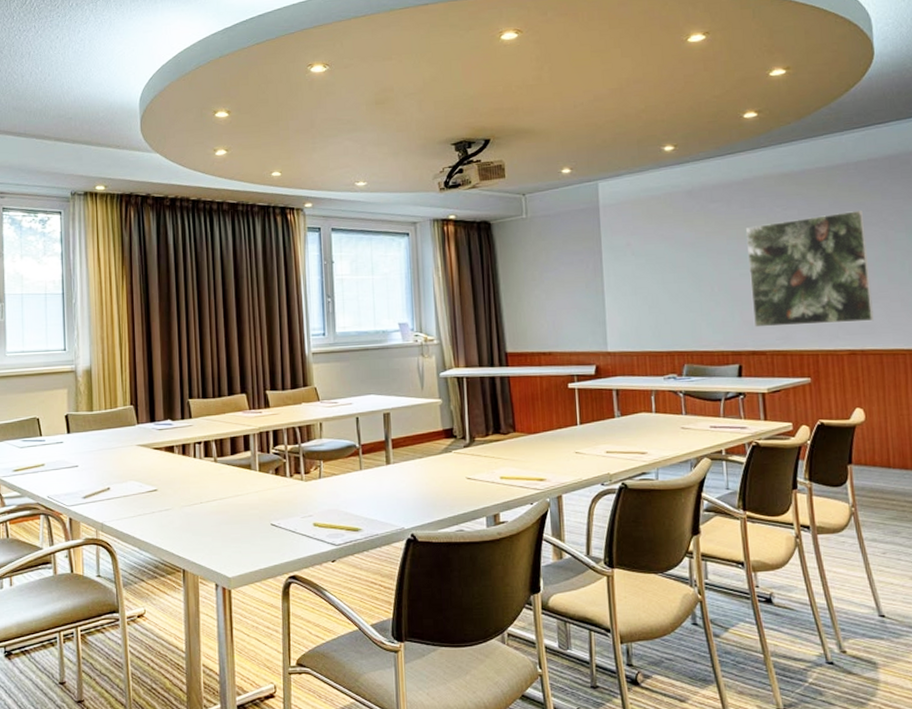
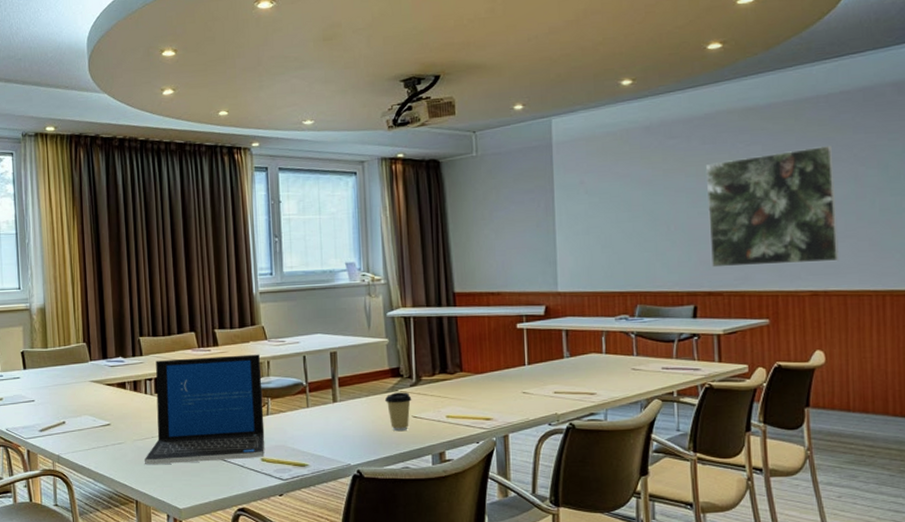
laptop: none [193,416,317,532] -> present [145,354,265,465]
coffee cup: none [438,453,466,493] -> present [384,392,412,431]

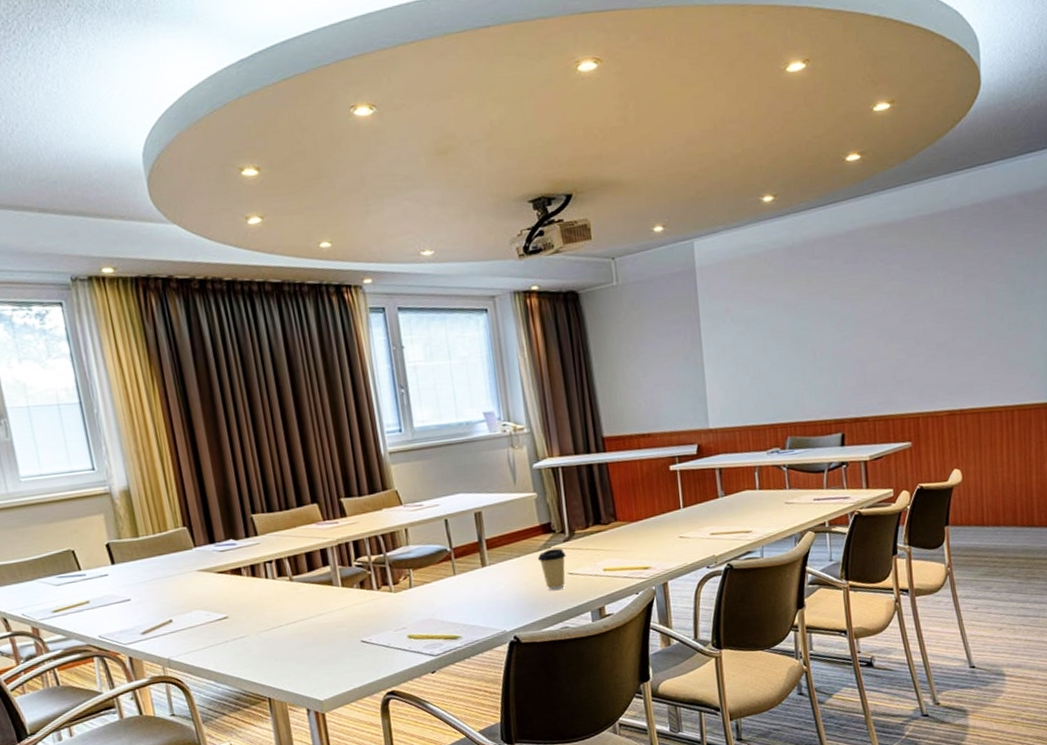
laptop: present [145,354,265,465] -> none [273,522,412,658]
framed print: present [705,146,839,268] -> none [848,262,973,393]

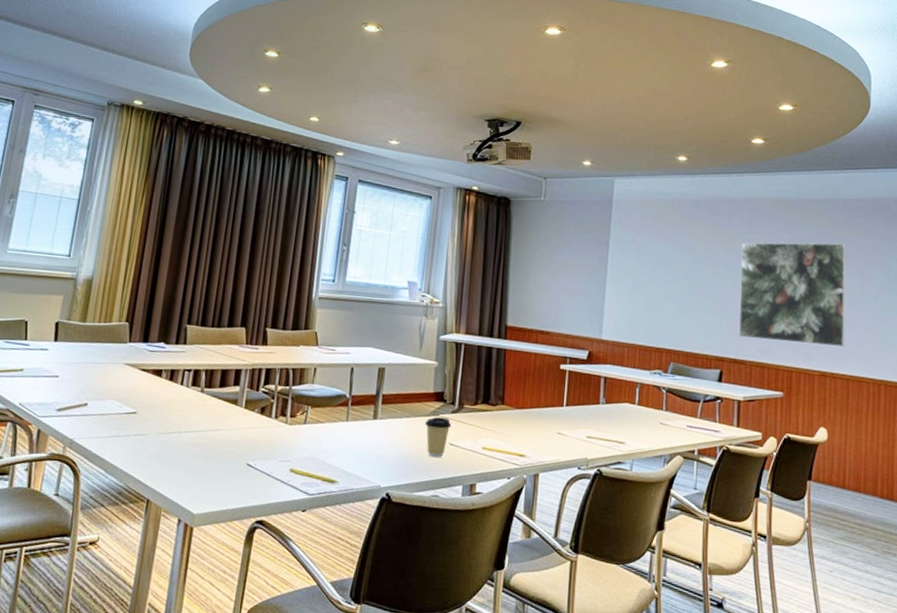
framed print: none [848,262,973,393] -> present [739,242,847,348]

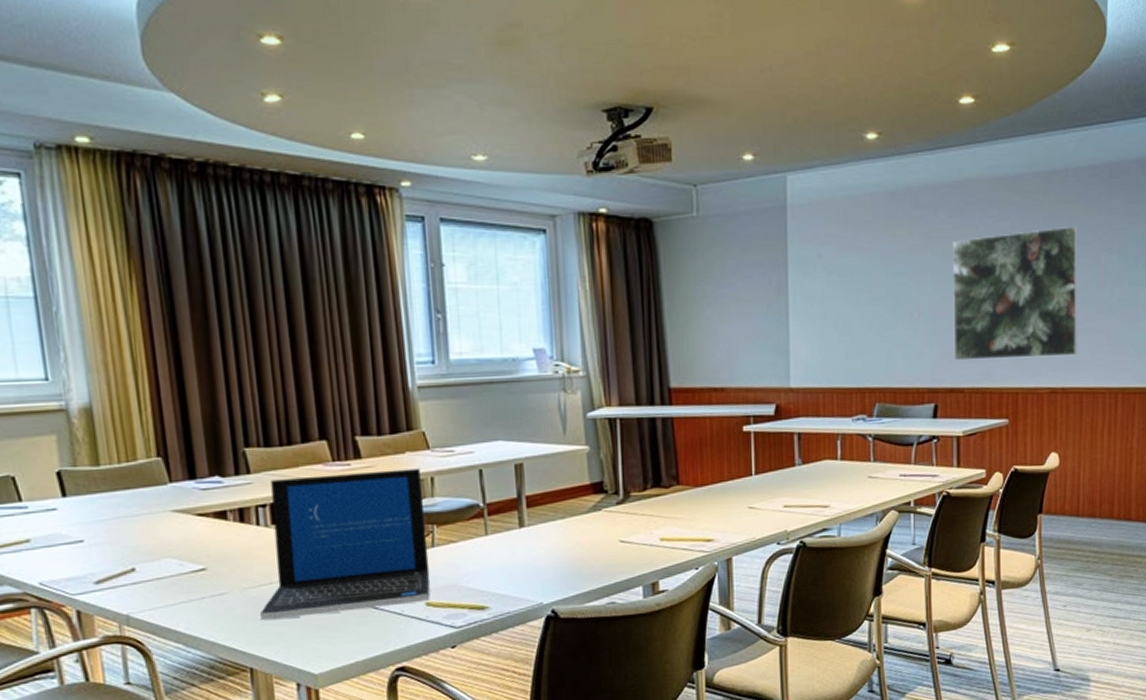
laptop: none [165,351,308,468] -> present [260,468,431,621]
coffee cup: present [424,417,452,457] -> none [584,511,619,559]

